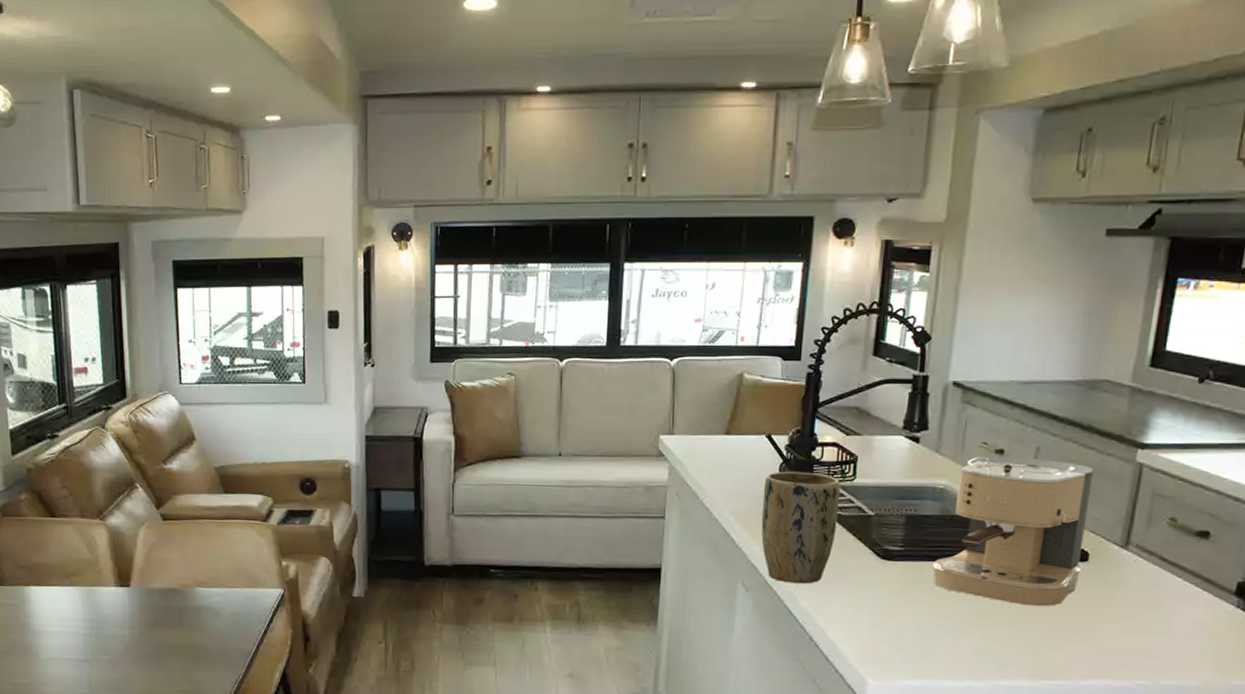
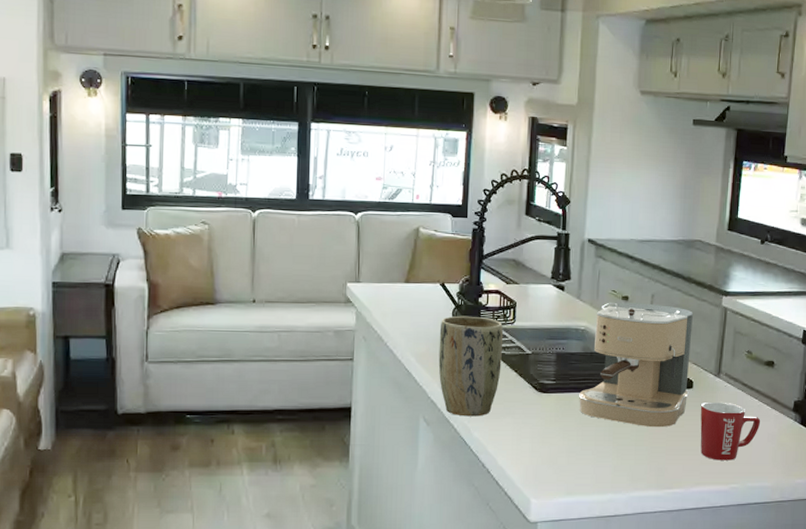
mug: none [1095,578,1185,651] -> present [700,401,761,460]

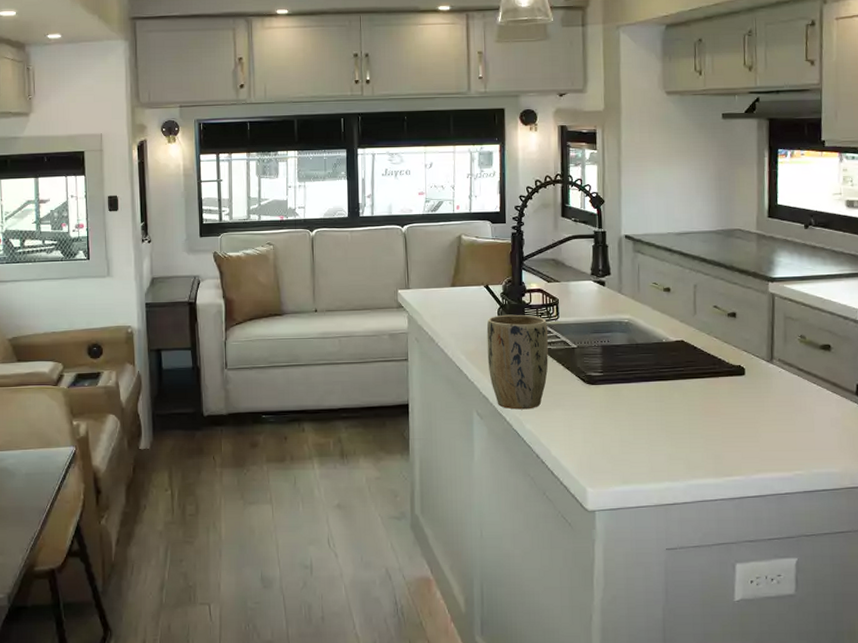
coffee maker: present [578,302,694,428] -> none [627,293,741,416]
mug: present [700,401,761,460] -> none [754,387,822,447]

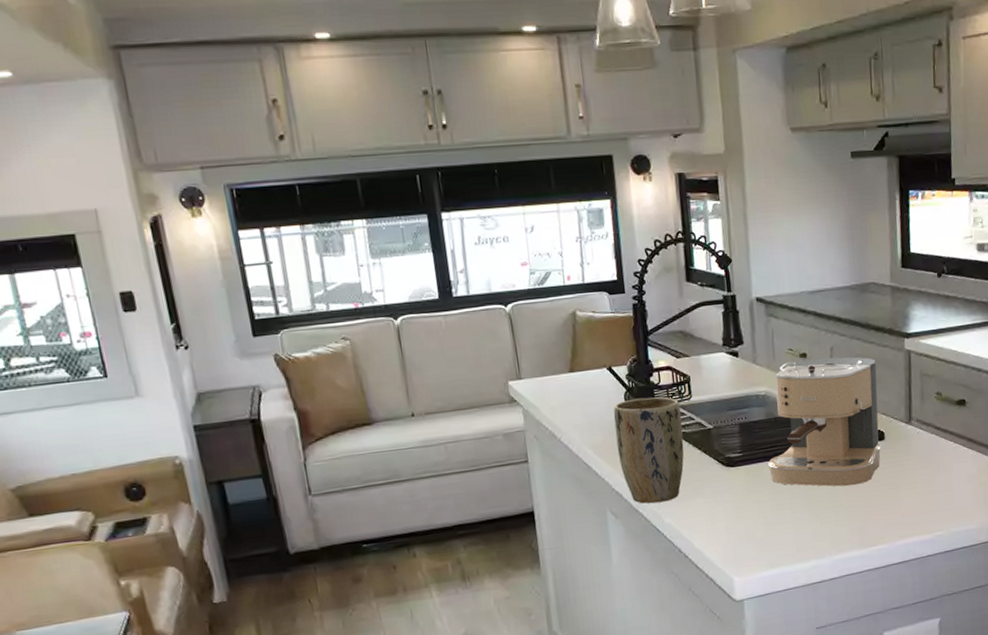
coffee maker: none [627,293,741,416] -> present [767,357,881,487]

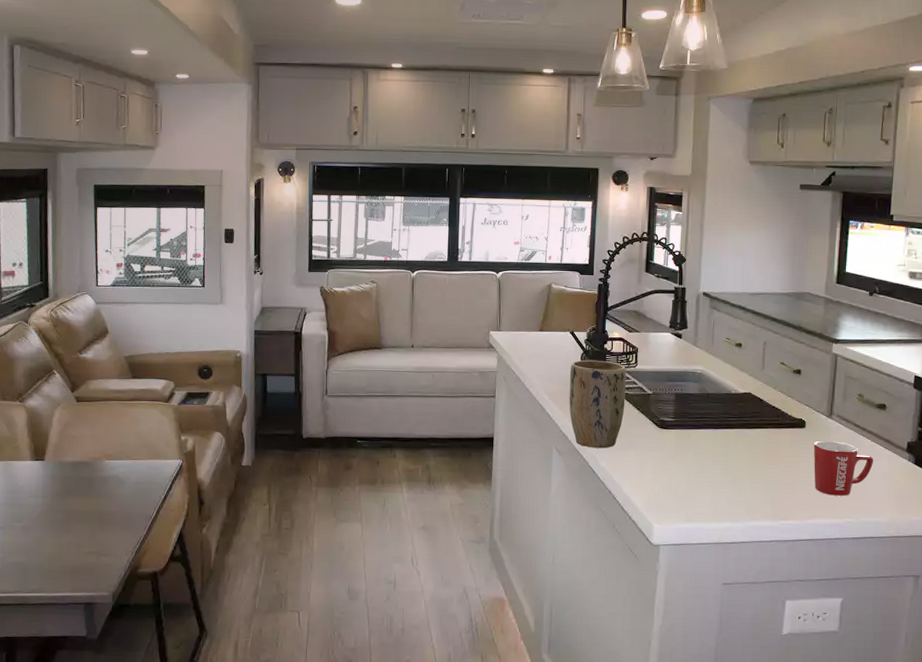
coffee maker: present [767,357,881,487] -> none [696,348,805,463]
mug: none [894,449,959,510] -> present [813,440,874,496]

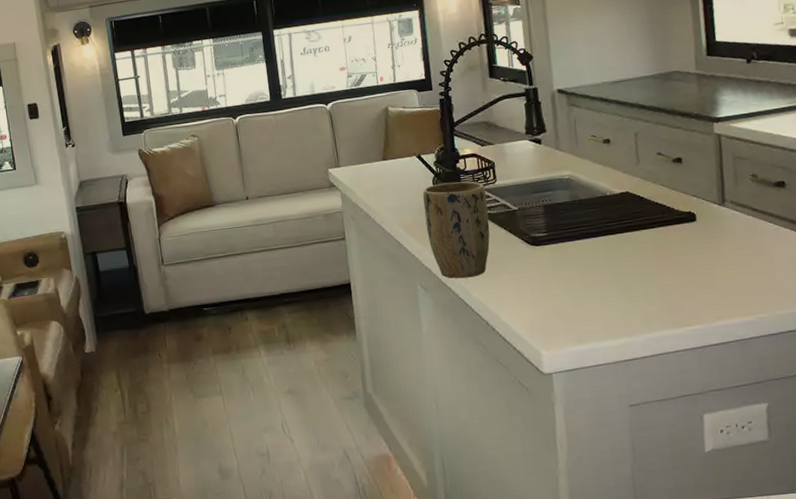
mug: present [813,440,874,496] -> none [708,230,781,292]

